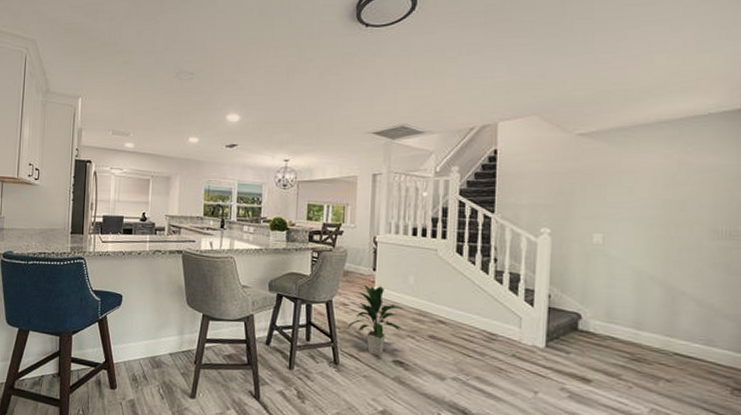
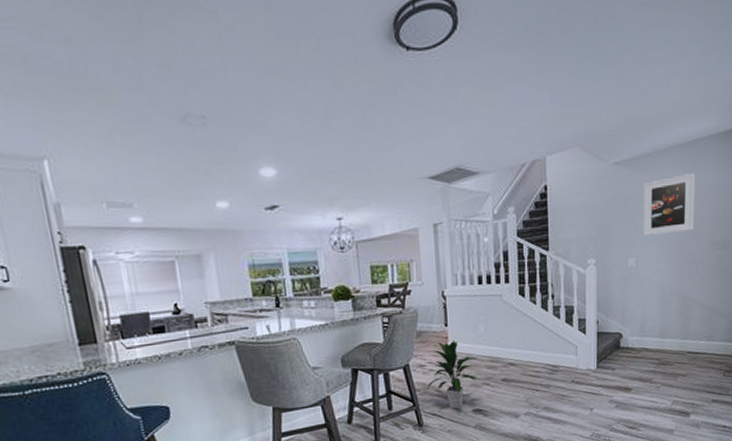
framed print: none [614,152,688,214] -> present [643,173,696,236]

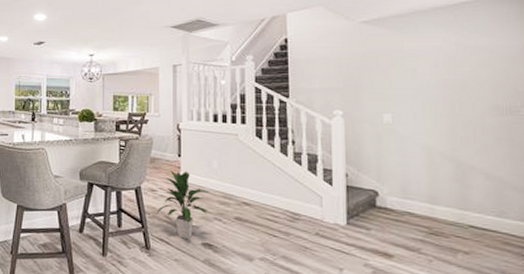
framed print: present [643,173,696,236] -> none [399,35,467,93]

